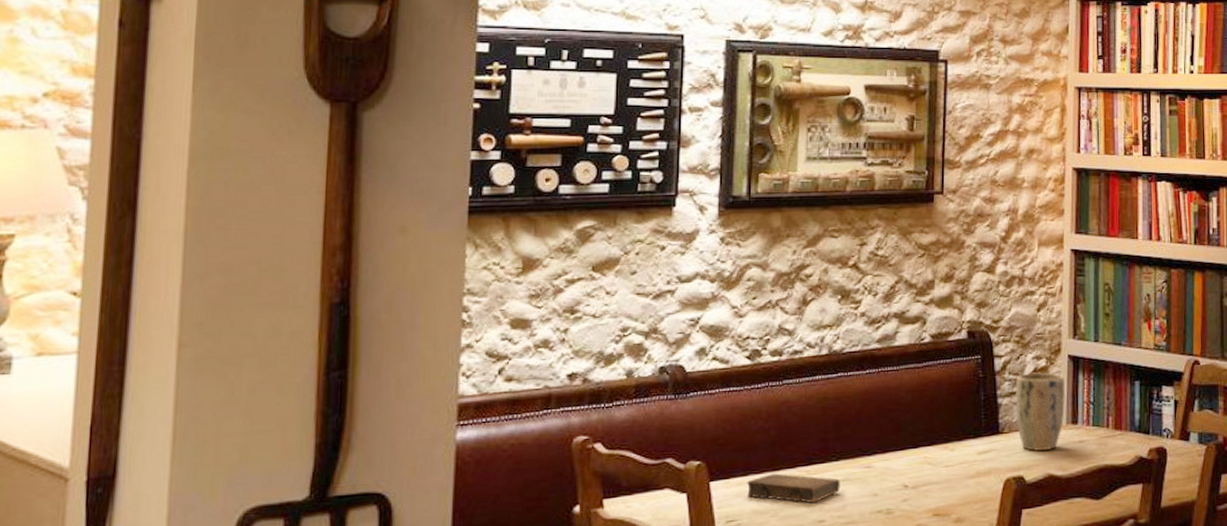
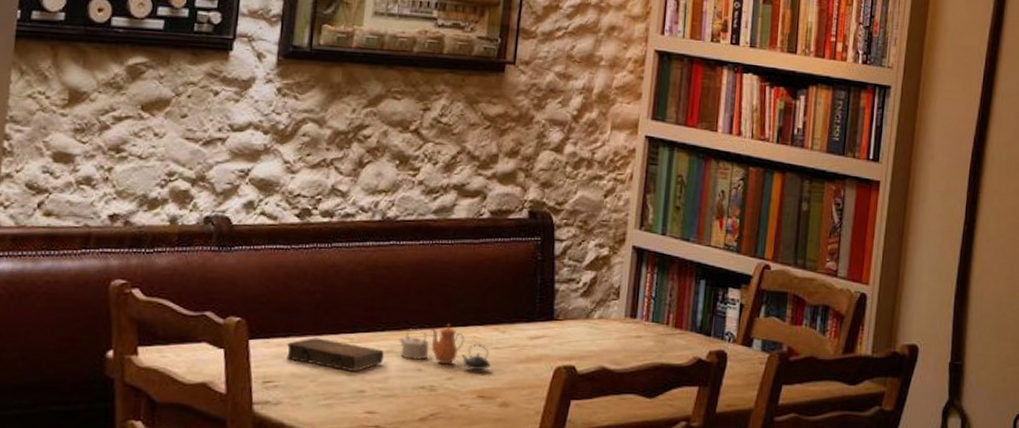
teapot: none [853,447,944,489] -> present [399,323,491,370]
plant pot: present [1015,372,1065,451] -> none [572,260,626,342]

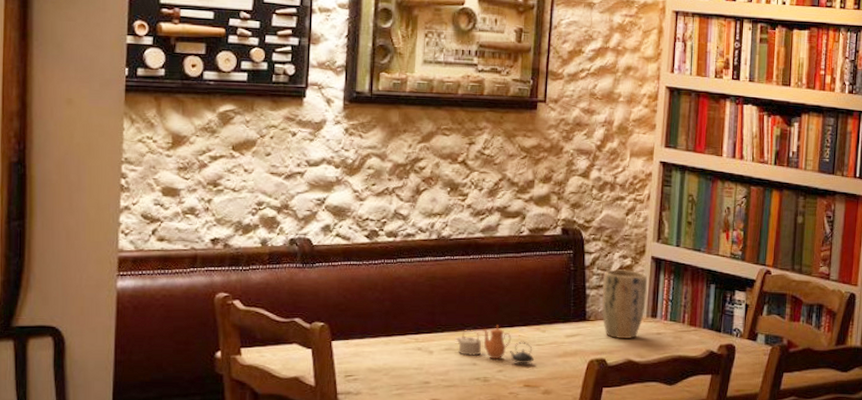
book: present [287,338,384,371] -> none [363,338,444,366]
plant pot: none [572,260,626,342] -> present [601,269,647,338]

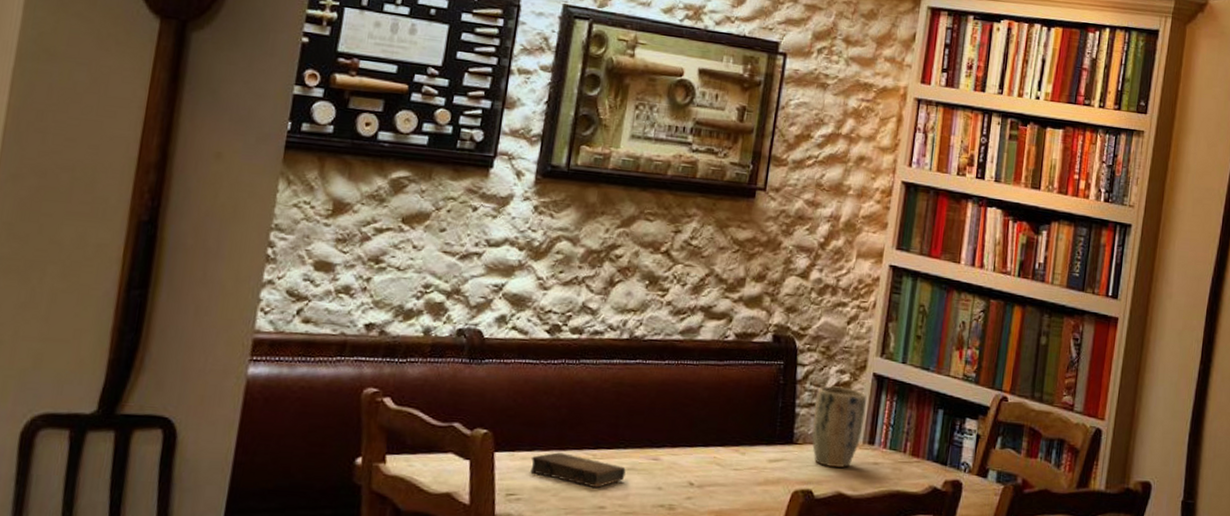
book: none [363,338,444,366] -> present [530,452,626,488]
teapot: present [456,325,535,363] -> none [641,443,730,491]

